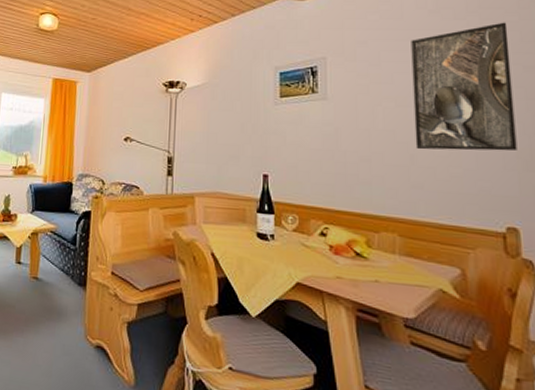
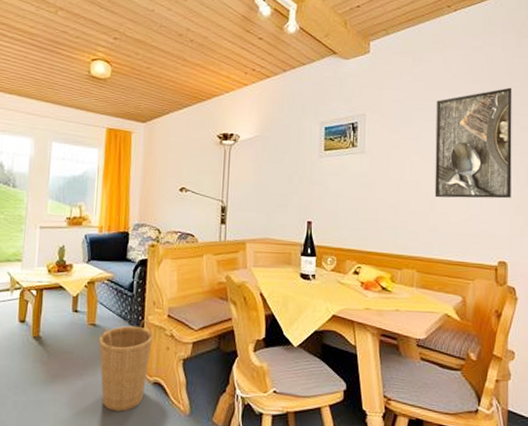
basket: none [41,276,96,376] -> present [99,320,153,412]

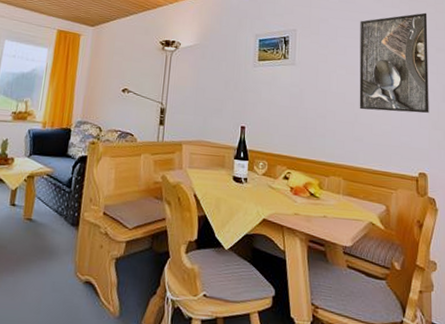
basket: present [99,320,153,412] -> none [31,216,88,311]

